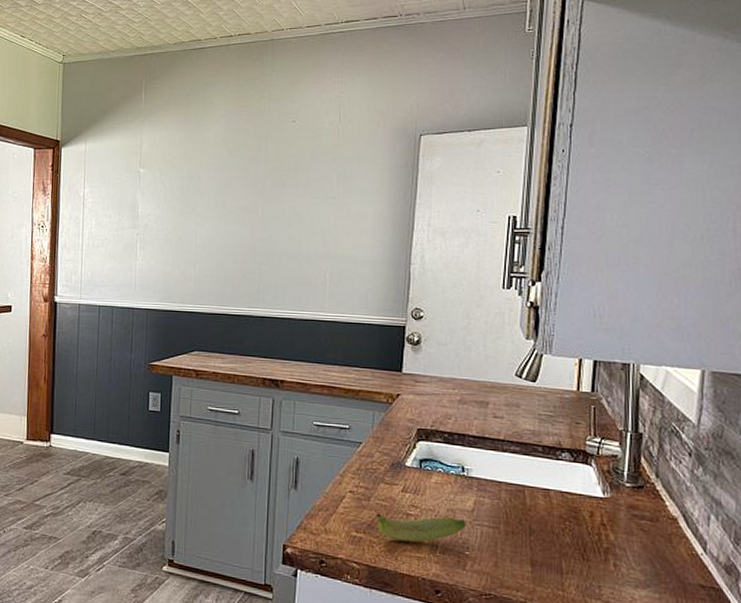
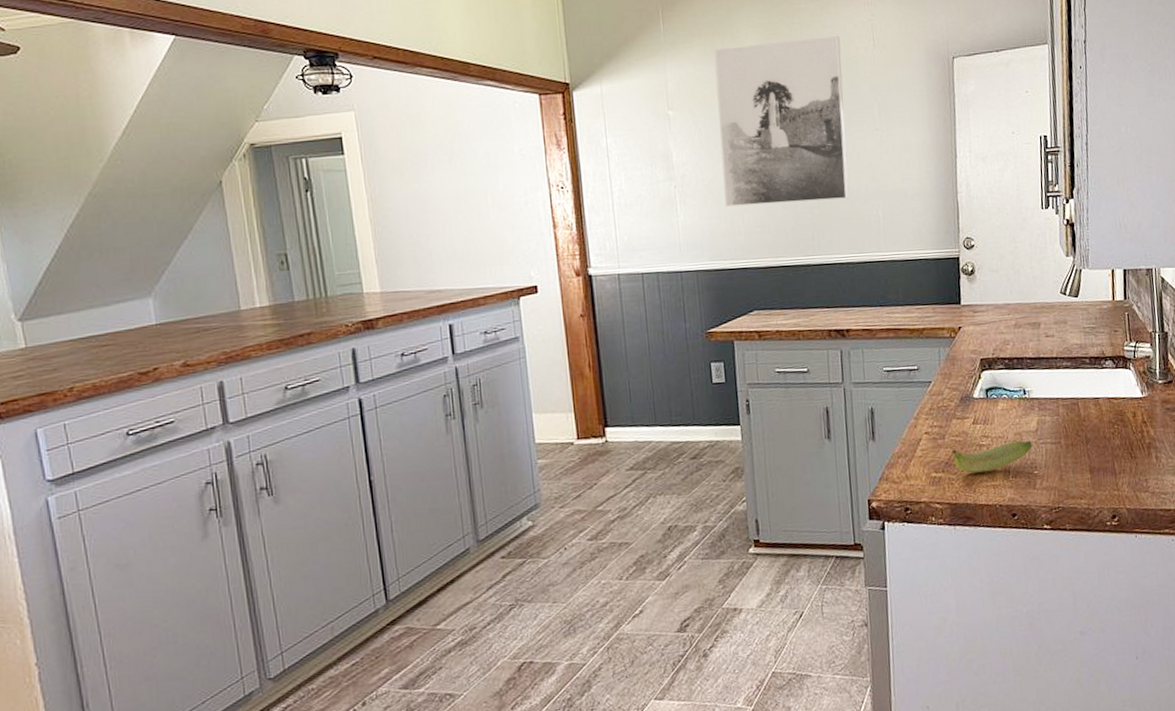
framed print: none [181,111,306,260] -> present [713,36,849,207]

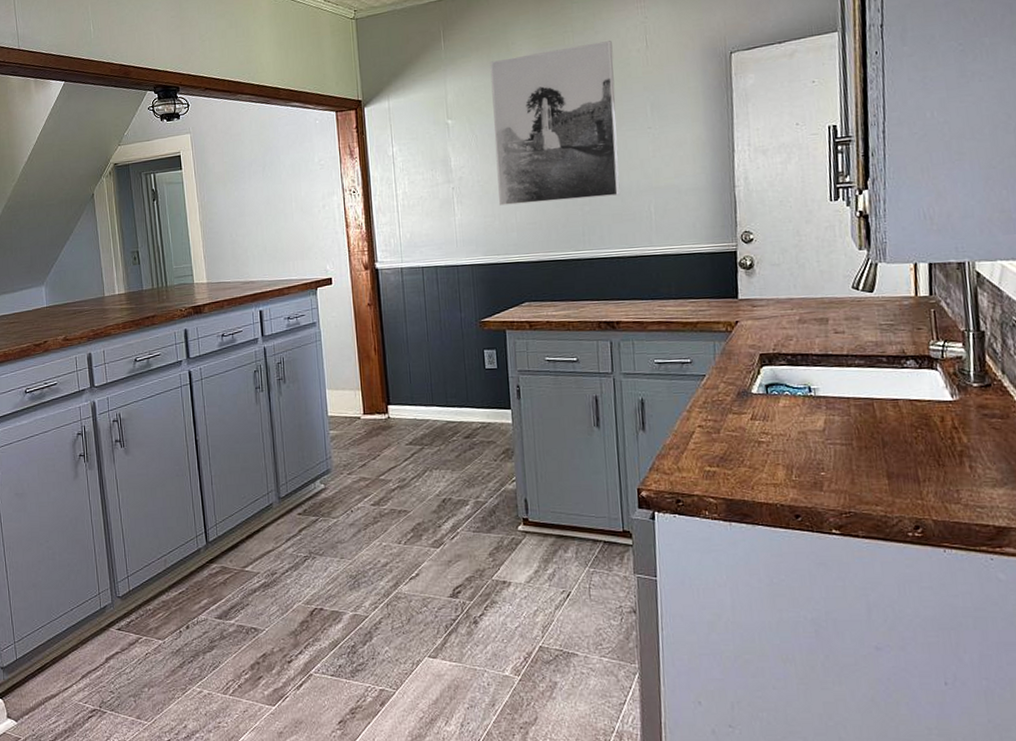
banana: present [951,441,1032,473] -> none [727,440,819,470]

